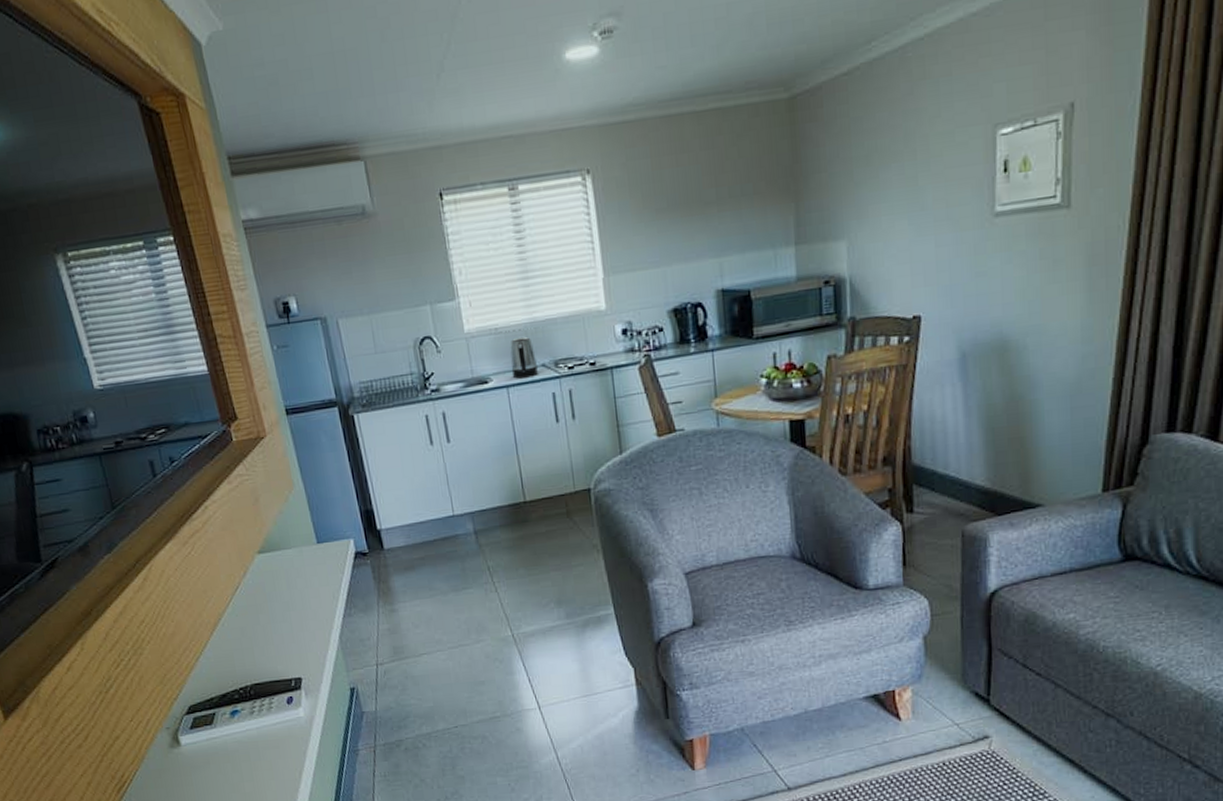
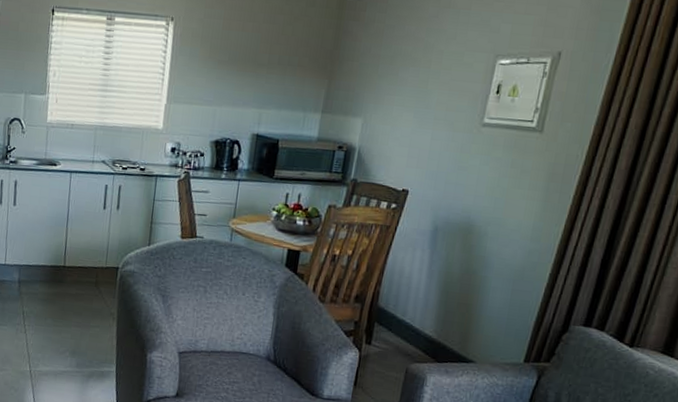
kettle: present [510,336,539,379] -> none [76,135,100,169]

